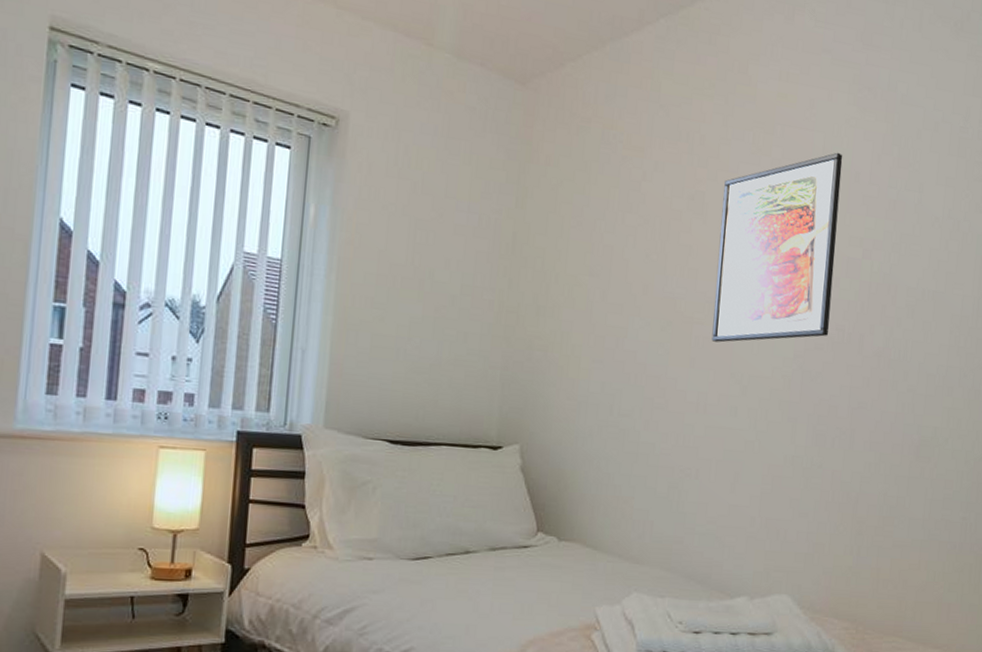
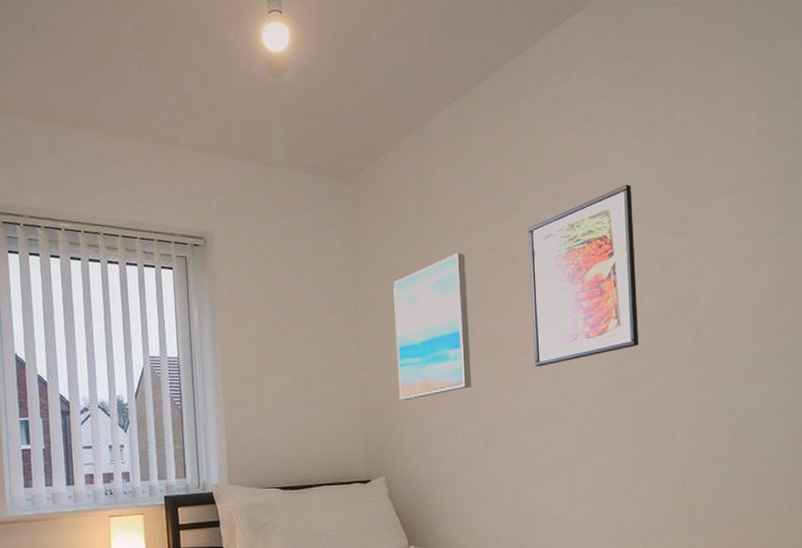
wall art: none [550,194,650,358] -> present [393,253,472,401]

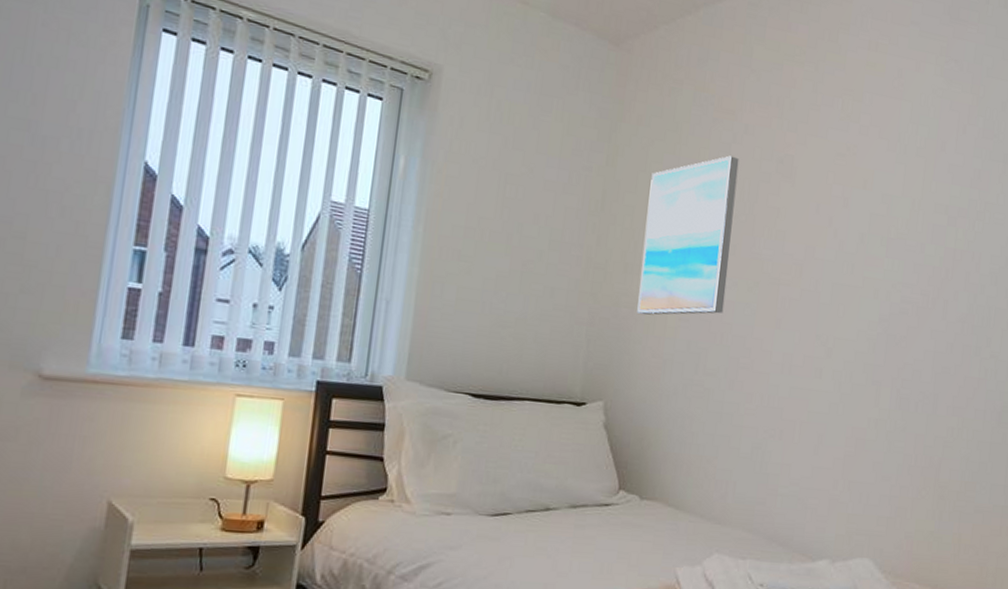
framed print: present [528,184,639,367] -> none [798,121,930,304]

